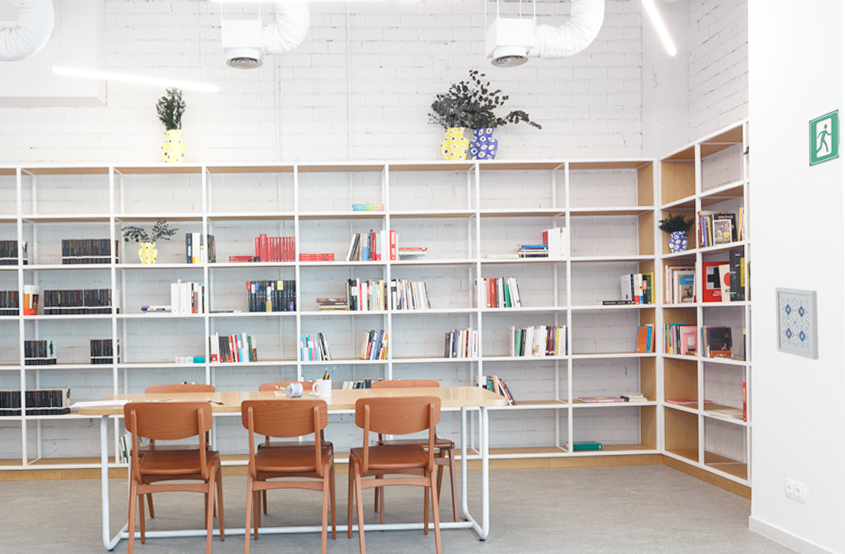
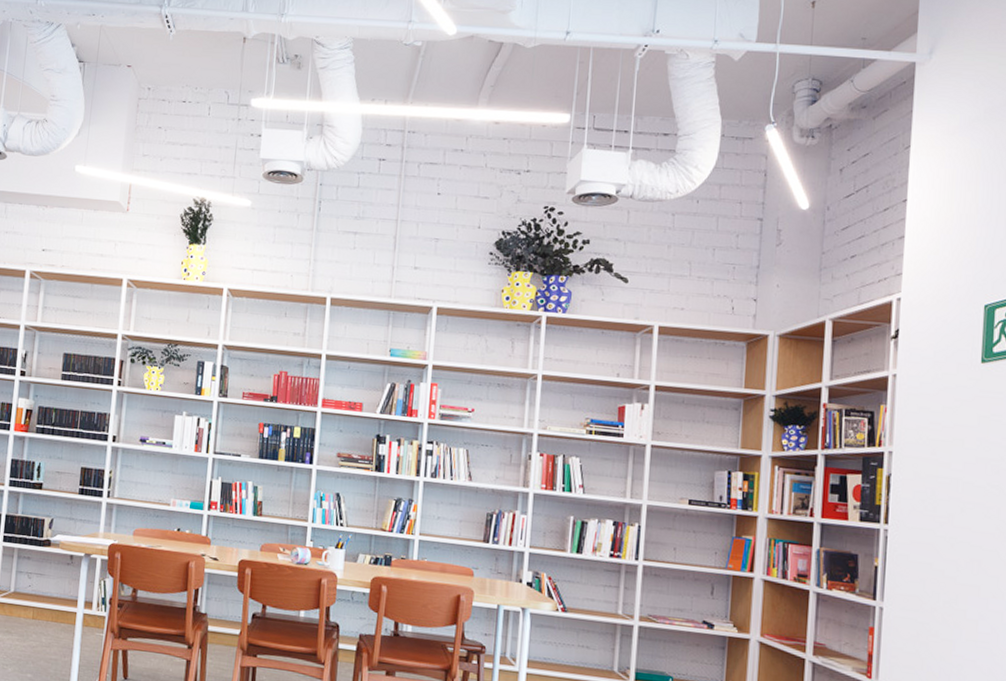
wall art: present [775,287,819,360] -> none [919,511,983,613]

